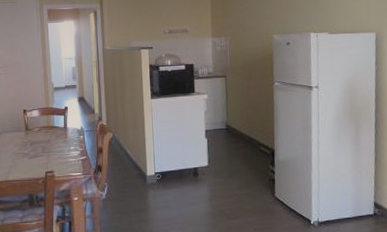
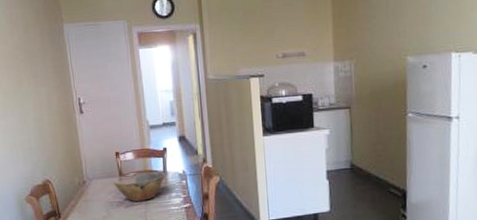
bowl: none [20,127,65,153] -> present [113,172,165,202]

